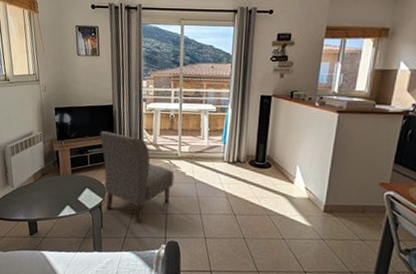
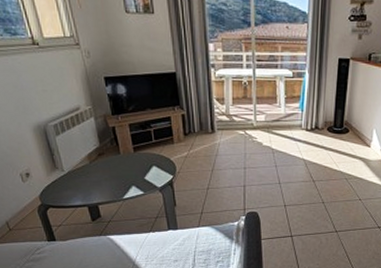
chair: present [99,131,175,223] -> none [162,102,251,198]

